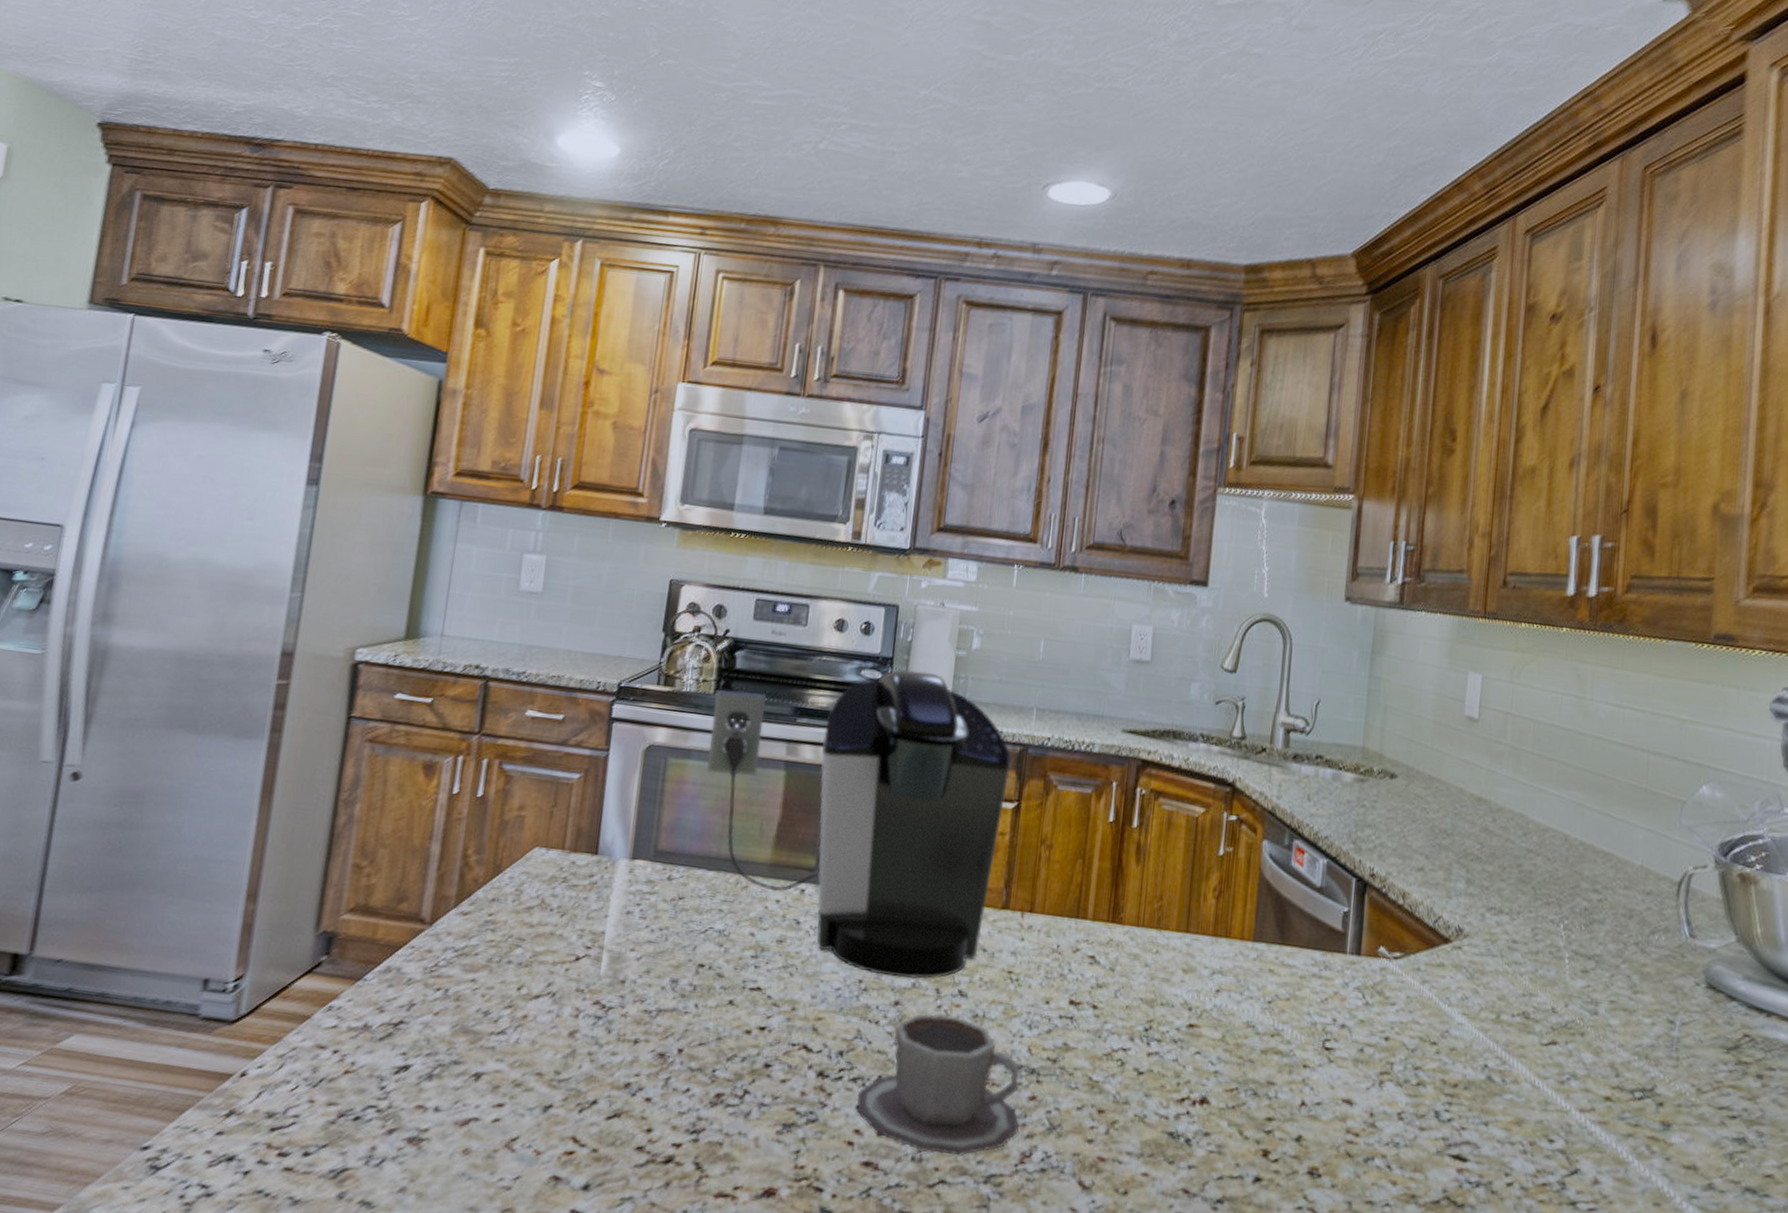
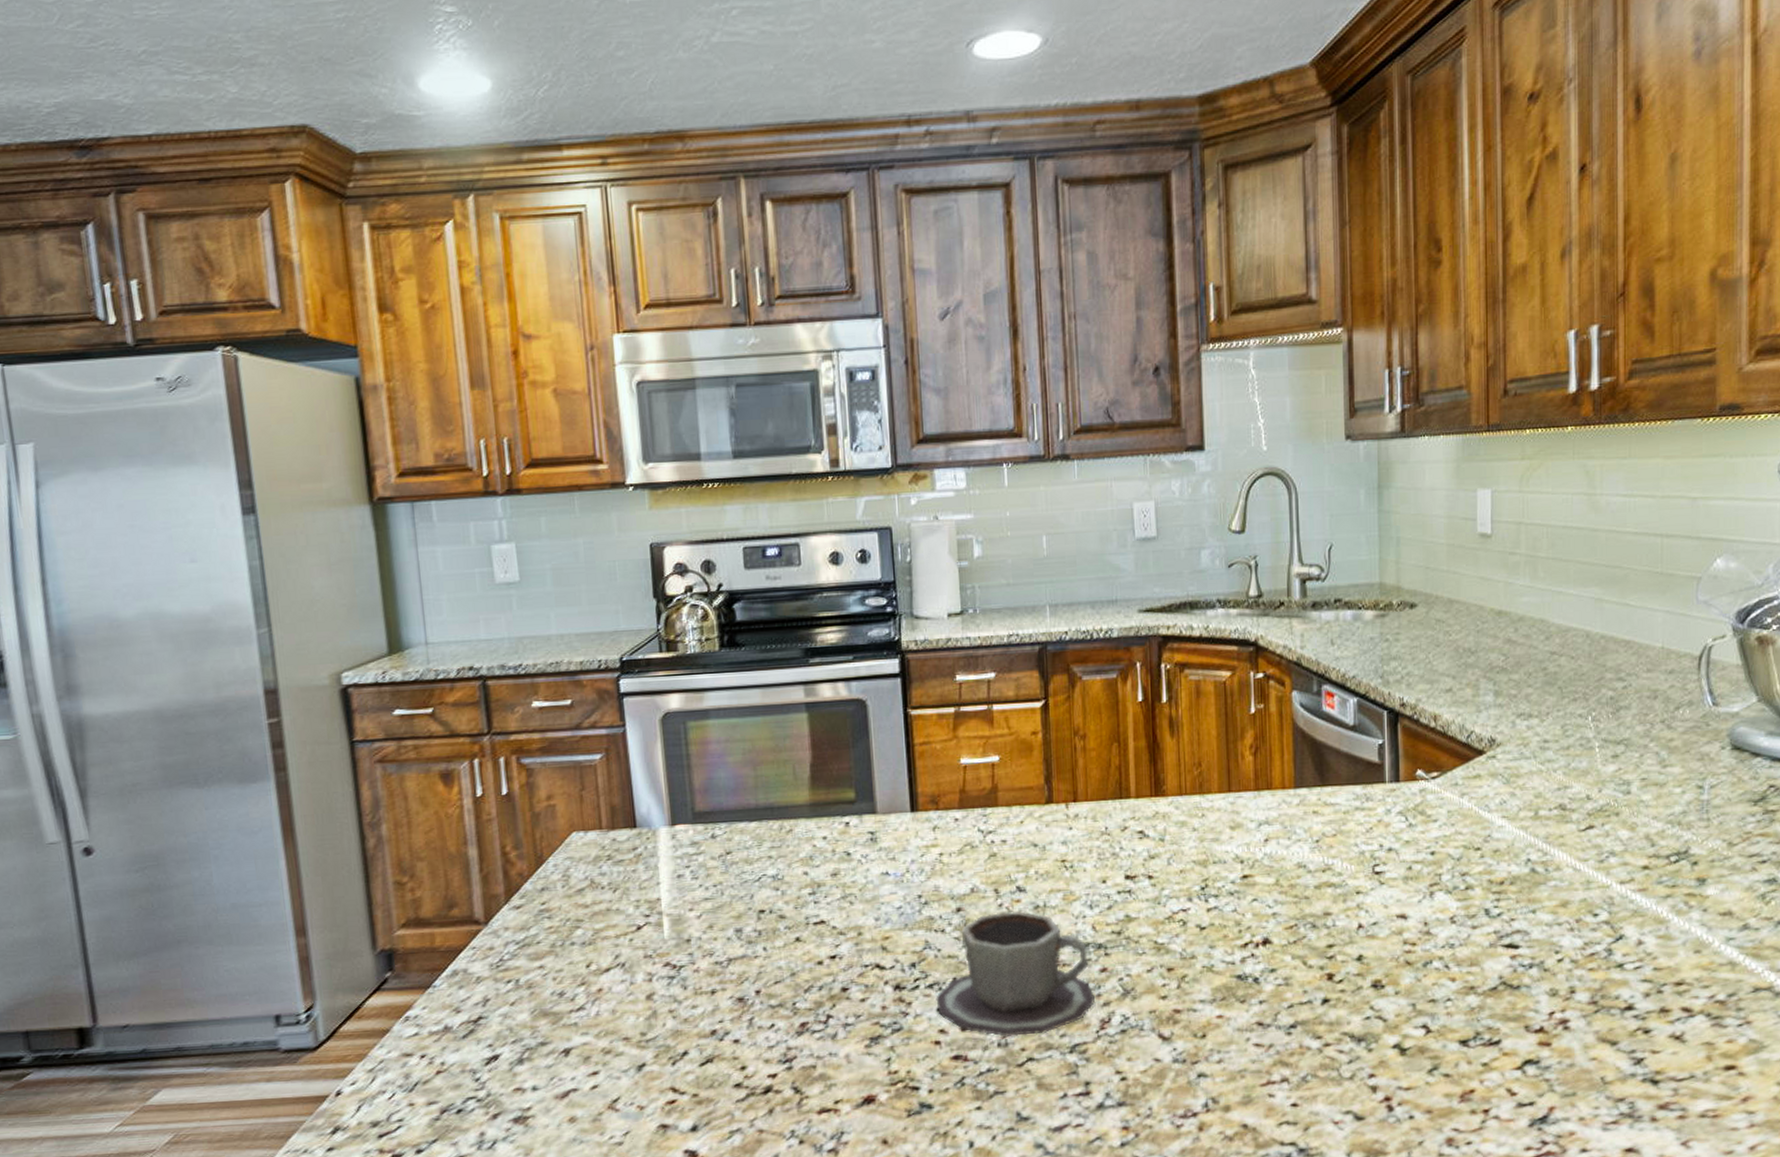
coffee maker: present [707,669,1011,979] -> none [721,589,1033,888]

